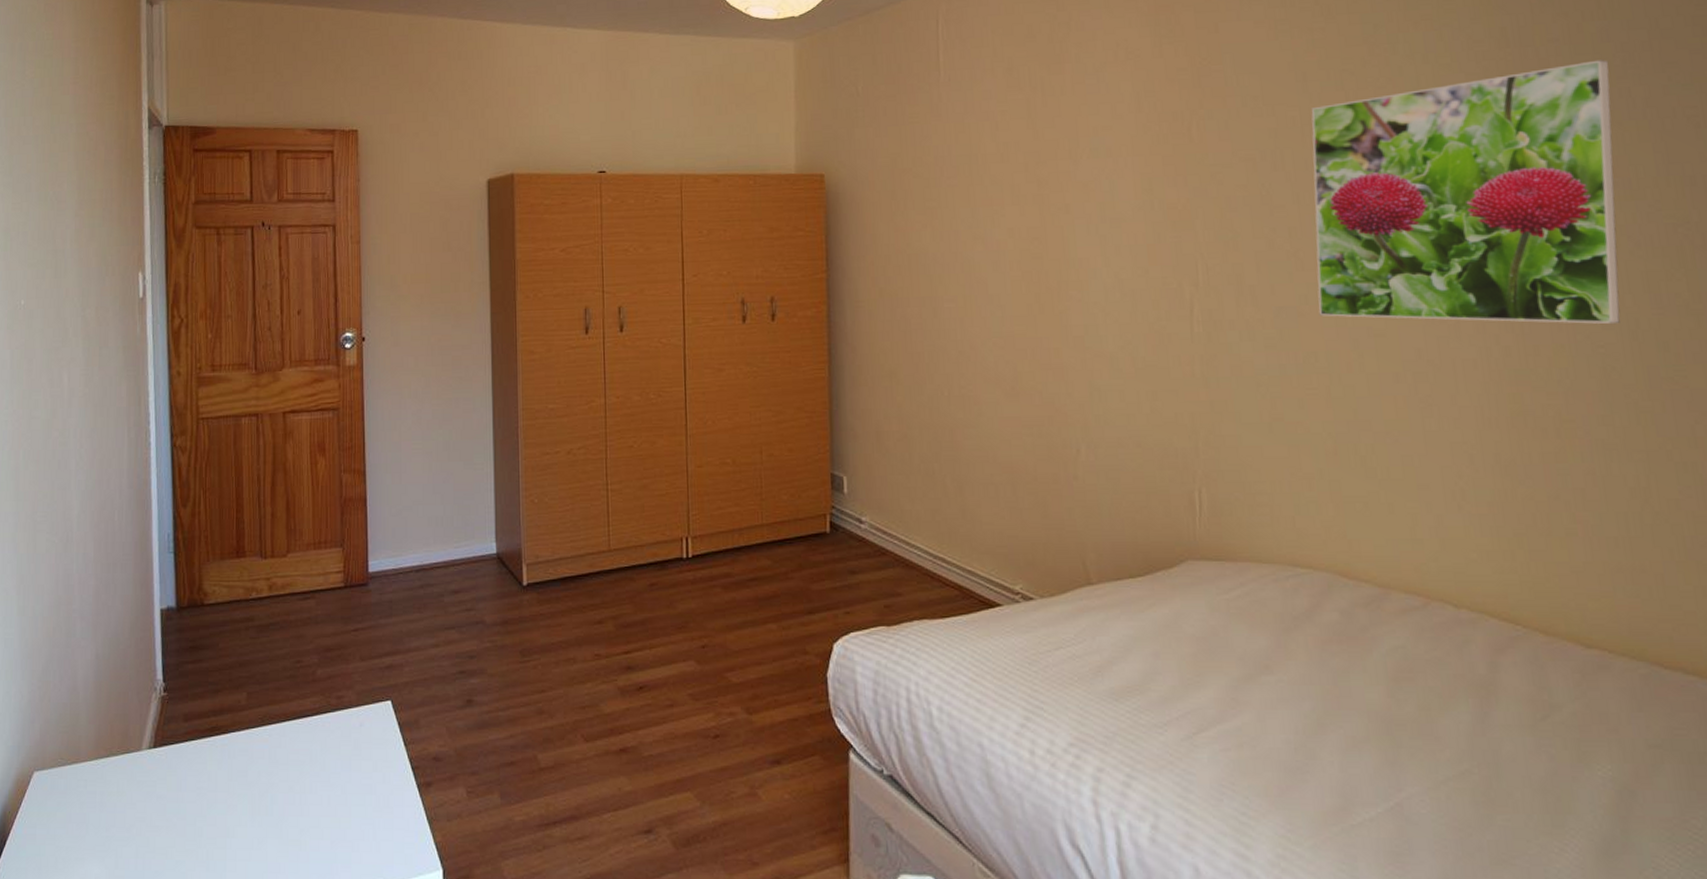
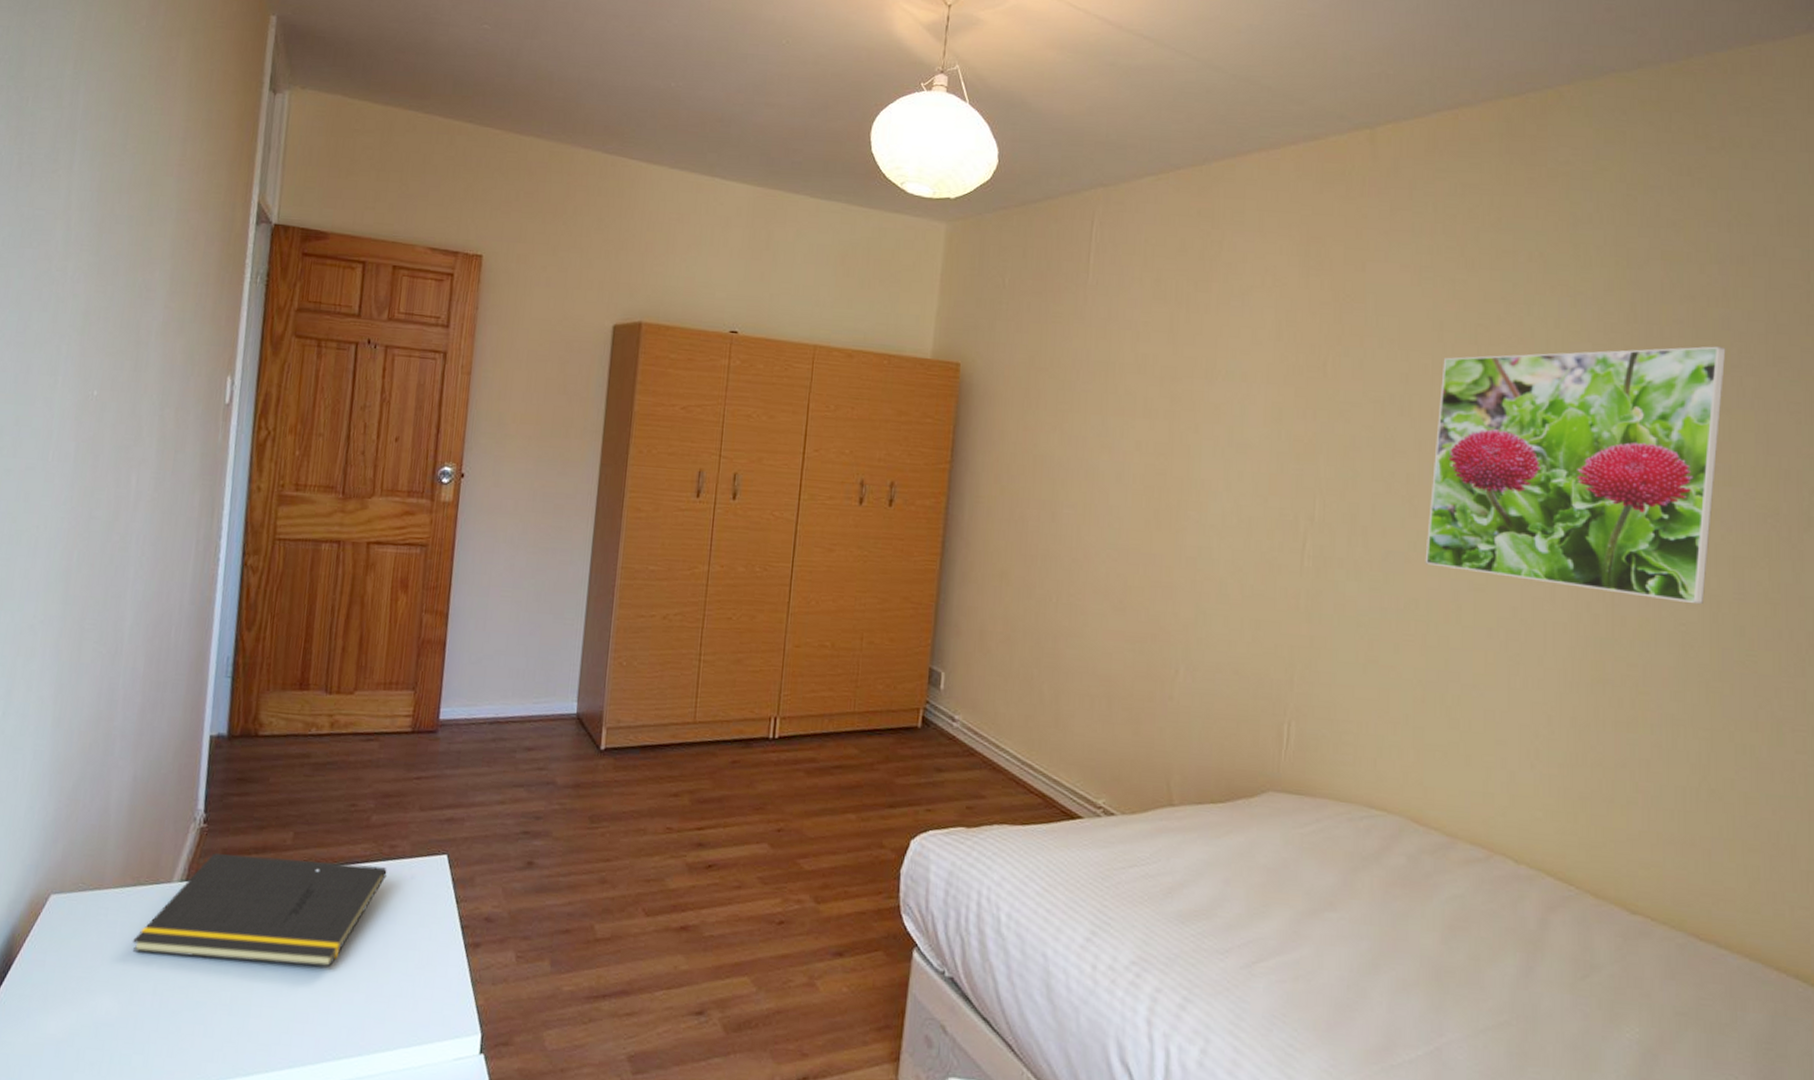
notepad: none [111,717,337,820] -> present [132,853,387,968]

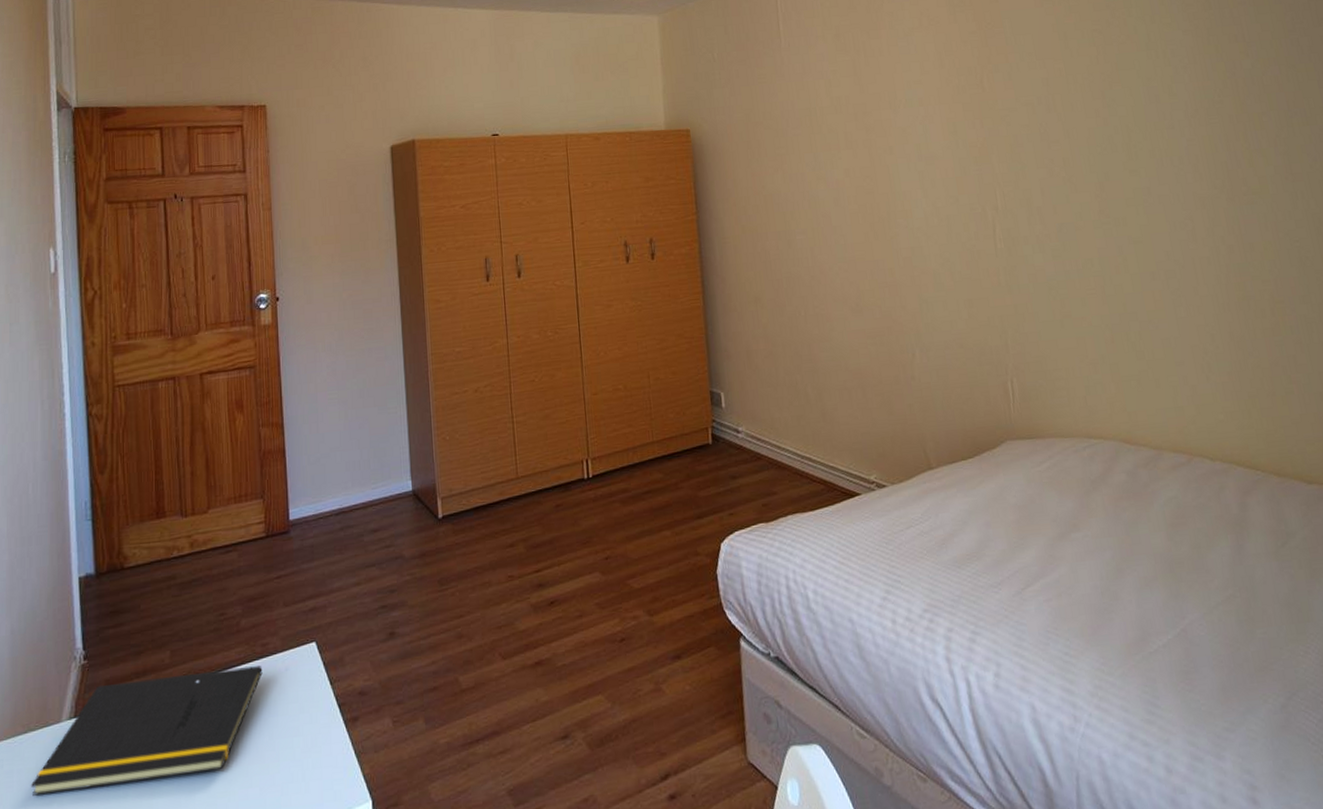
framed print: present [1425,346,1726,605] -> none [1072,17,1308,229]

